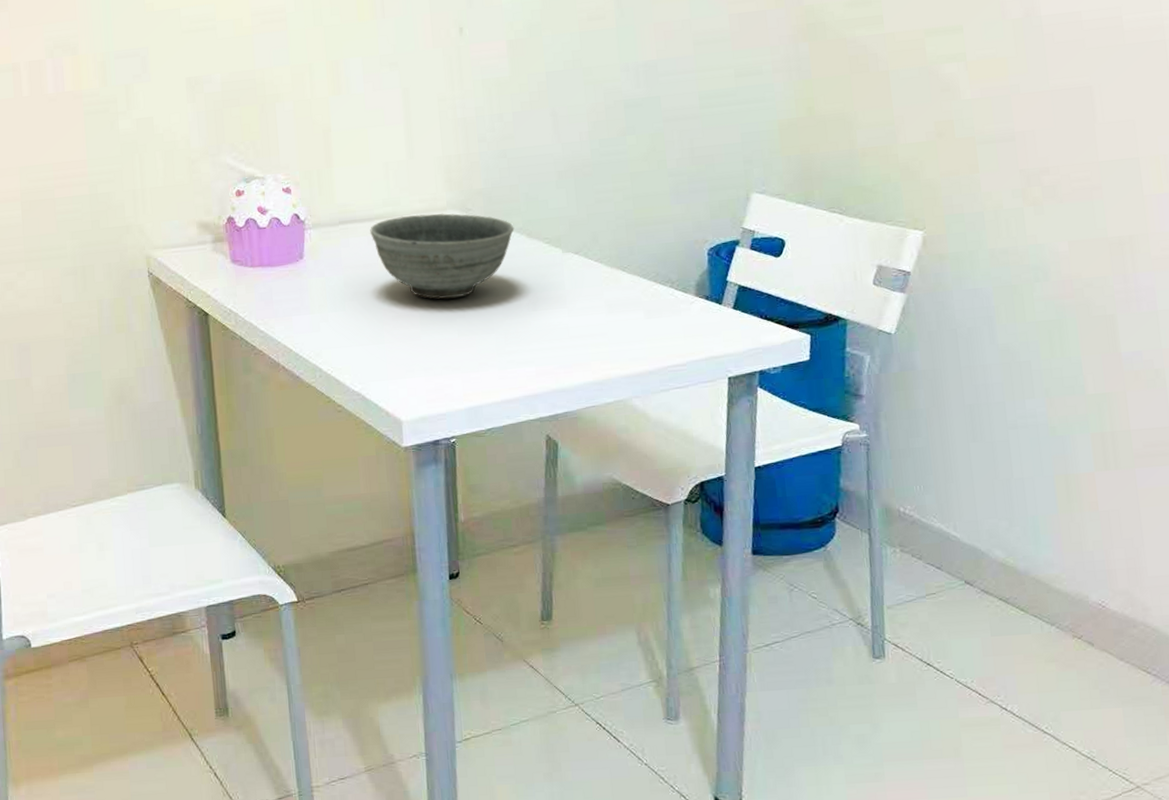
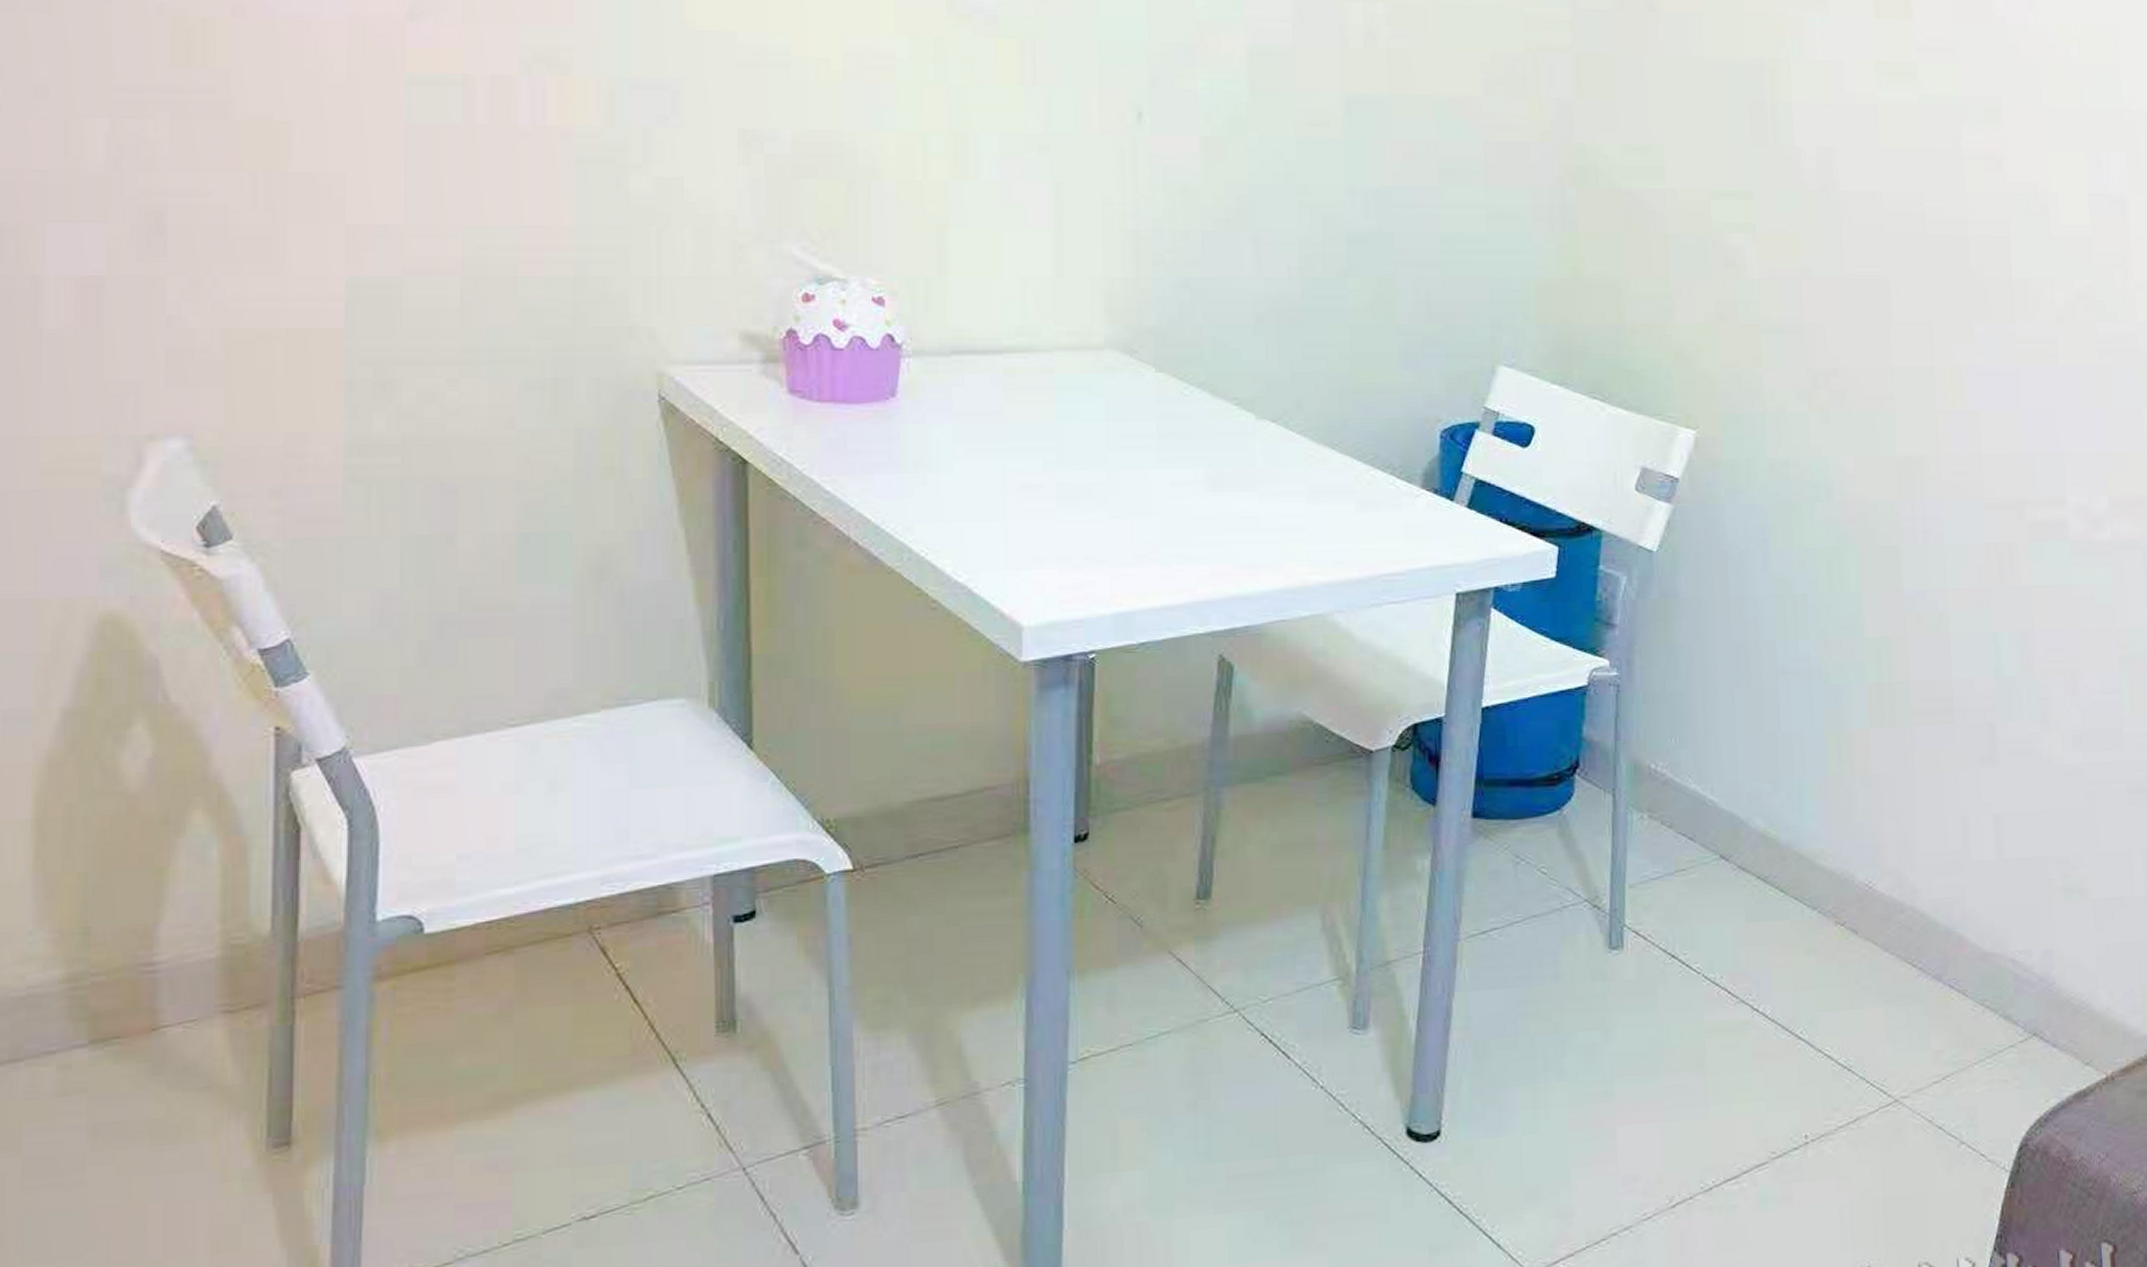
bowl: present [370,213,515,299] -> none [995,351,1194,467]

